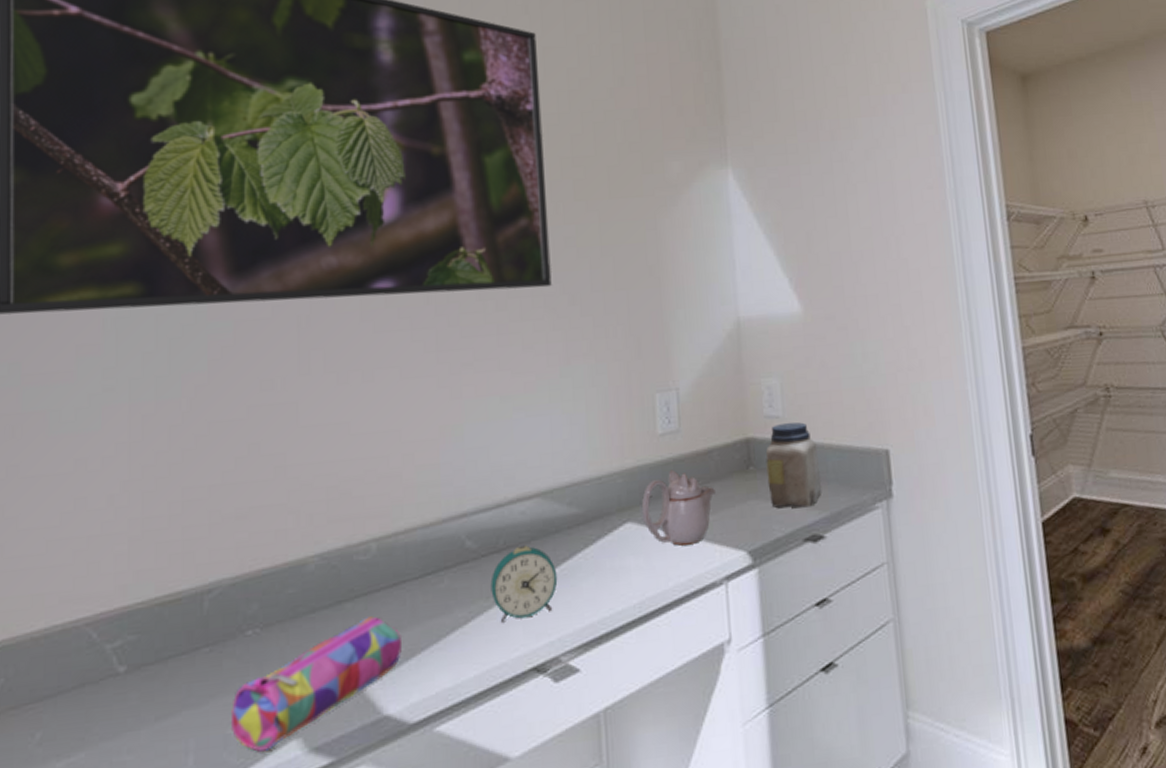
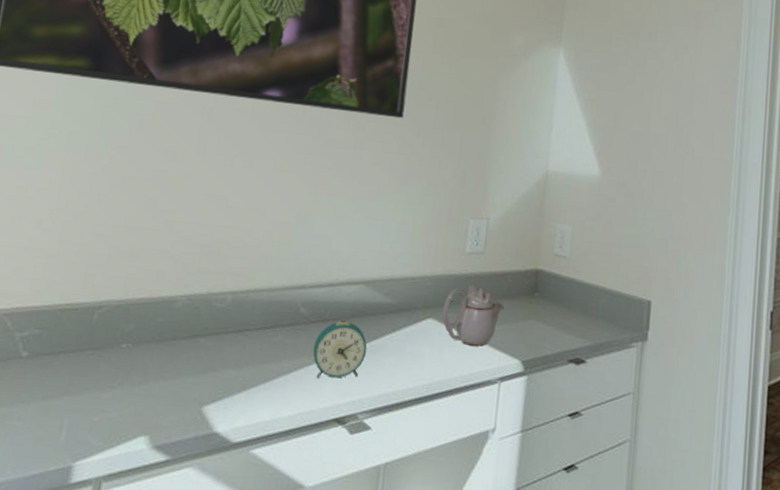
pencil case: present [231,616,402,752] -> none [97,352,238,440]
jar: present [765,422,821,508] -> none [547,262,593,335]

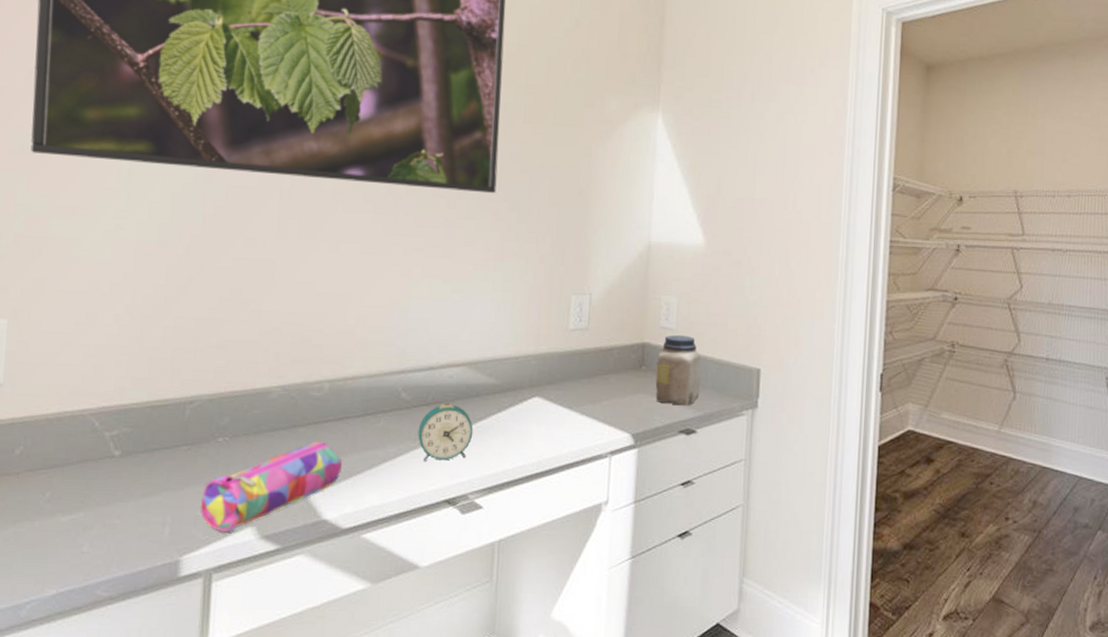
pencil case: none [97,352,238,440] -> present [201,441,342,532]
teapot: present [442,283,504,346] -> none [548,359,611,422]
jar: none [547,262,593,335] -> present [655,334,701,406]

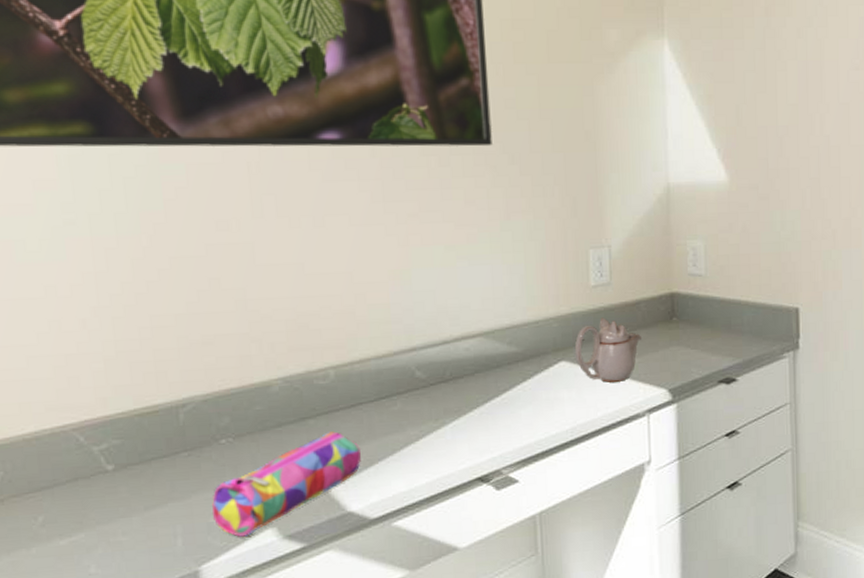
alarm clock: present [418,403,474,461] -> none [438,377,499,441]
teapot: none [548,359,611,422] -> present [574,317,641,383]
jar: present [655,334,701,406] -> none [688,280,737,355]

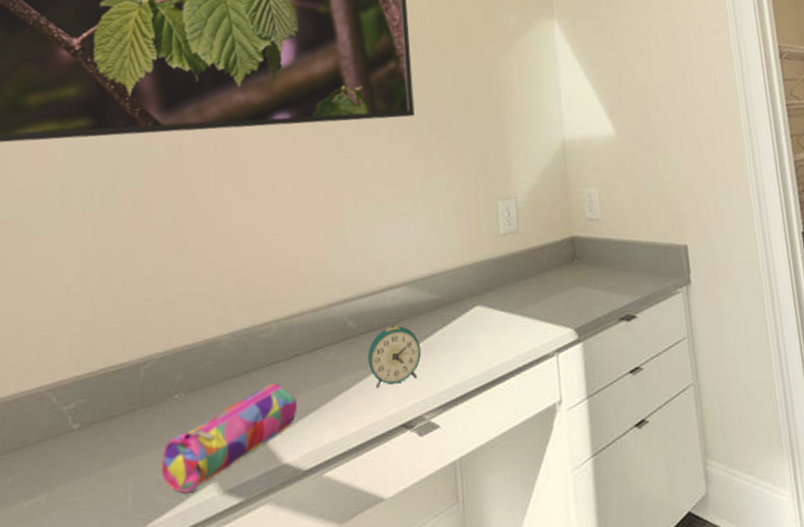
alarm clock: none [438,377,499,441] -> present [367,324,422,388]
teapot: present [574,317,641,383] -> none [488,262,547,325]

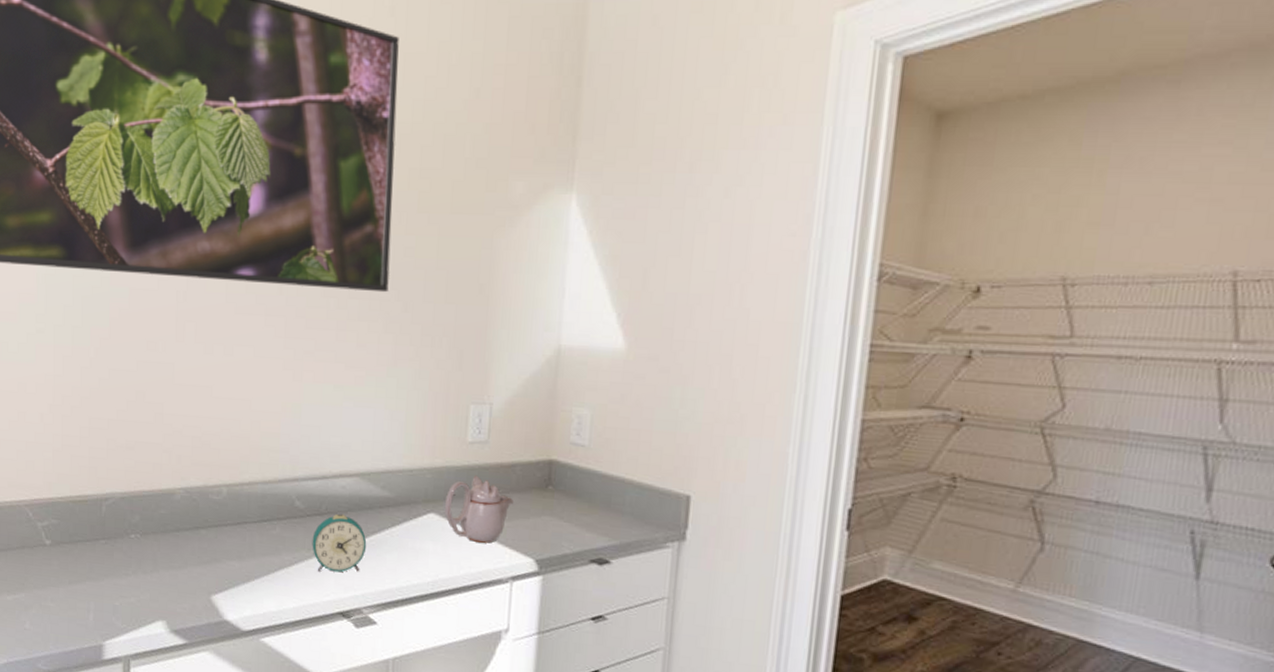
pencil case: present [162,383,297,493] -> none [118,543,241,624]
teapot: none [488,262,547,325] -> present [444,475,513,543]

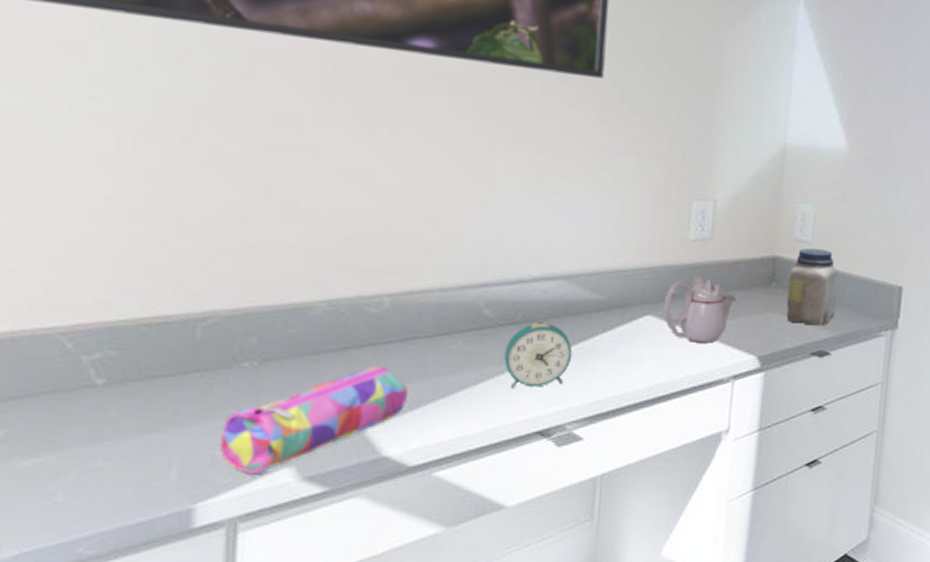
pencil case: none [118,543,241,624] -> present [220,365,408,474]
jar: none [563,452,618,533] -> present [786,248,838,326]

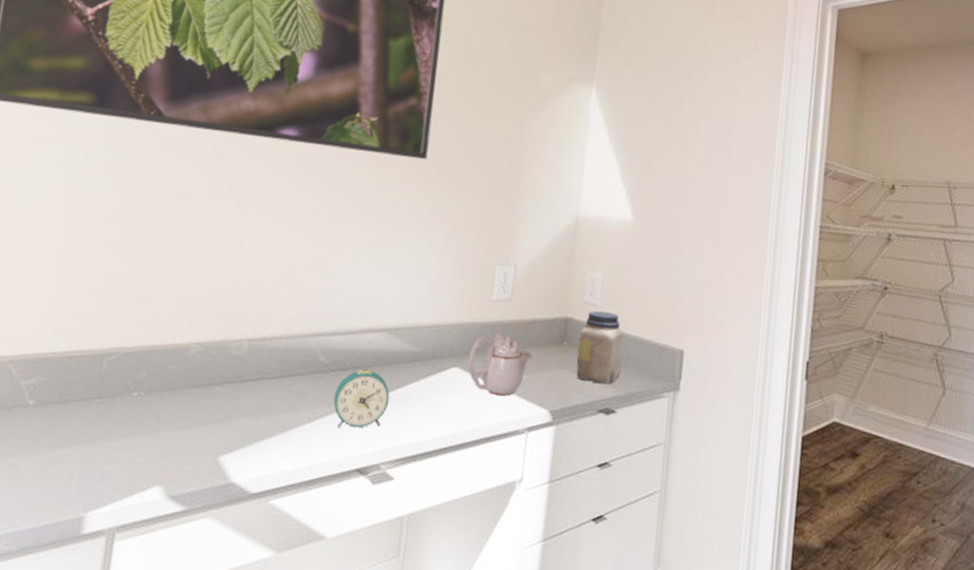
pencil case: present [220,365,408,474] -> none [109,401,255,491]

